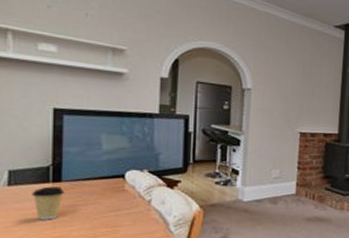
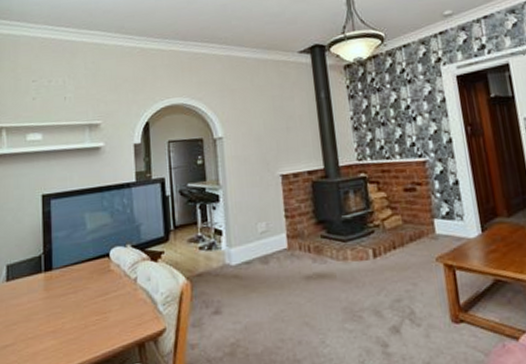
coffee cup: present [32,186,65,220] -> none [27,275,56,314]

